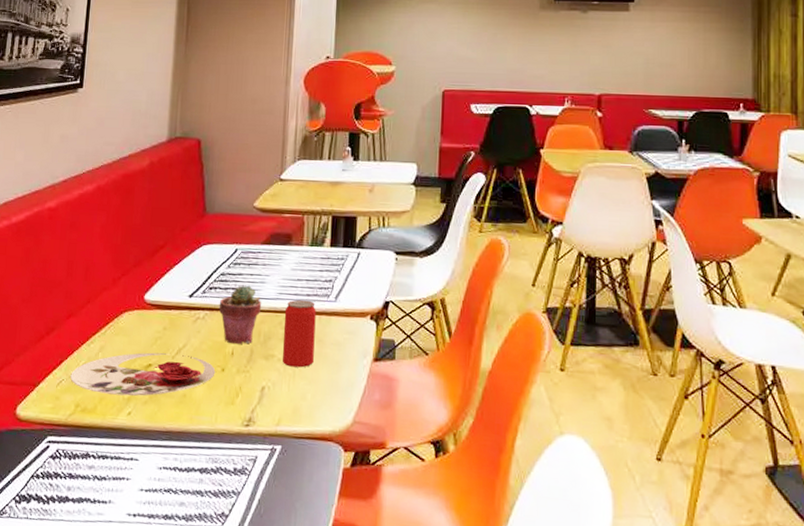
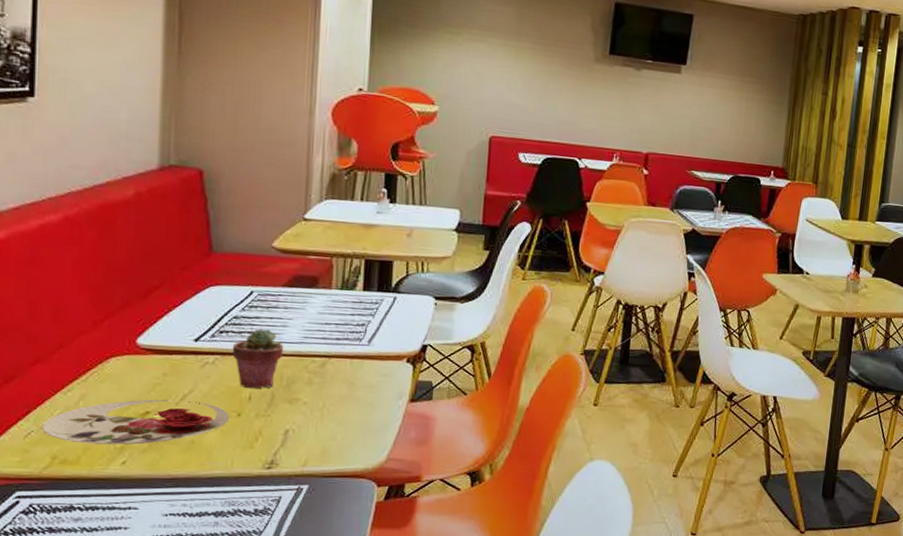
beverage can: present [283,299,316,368] -> none [309,343,347,410]

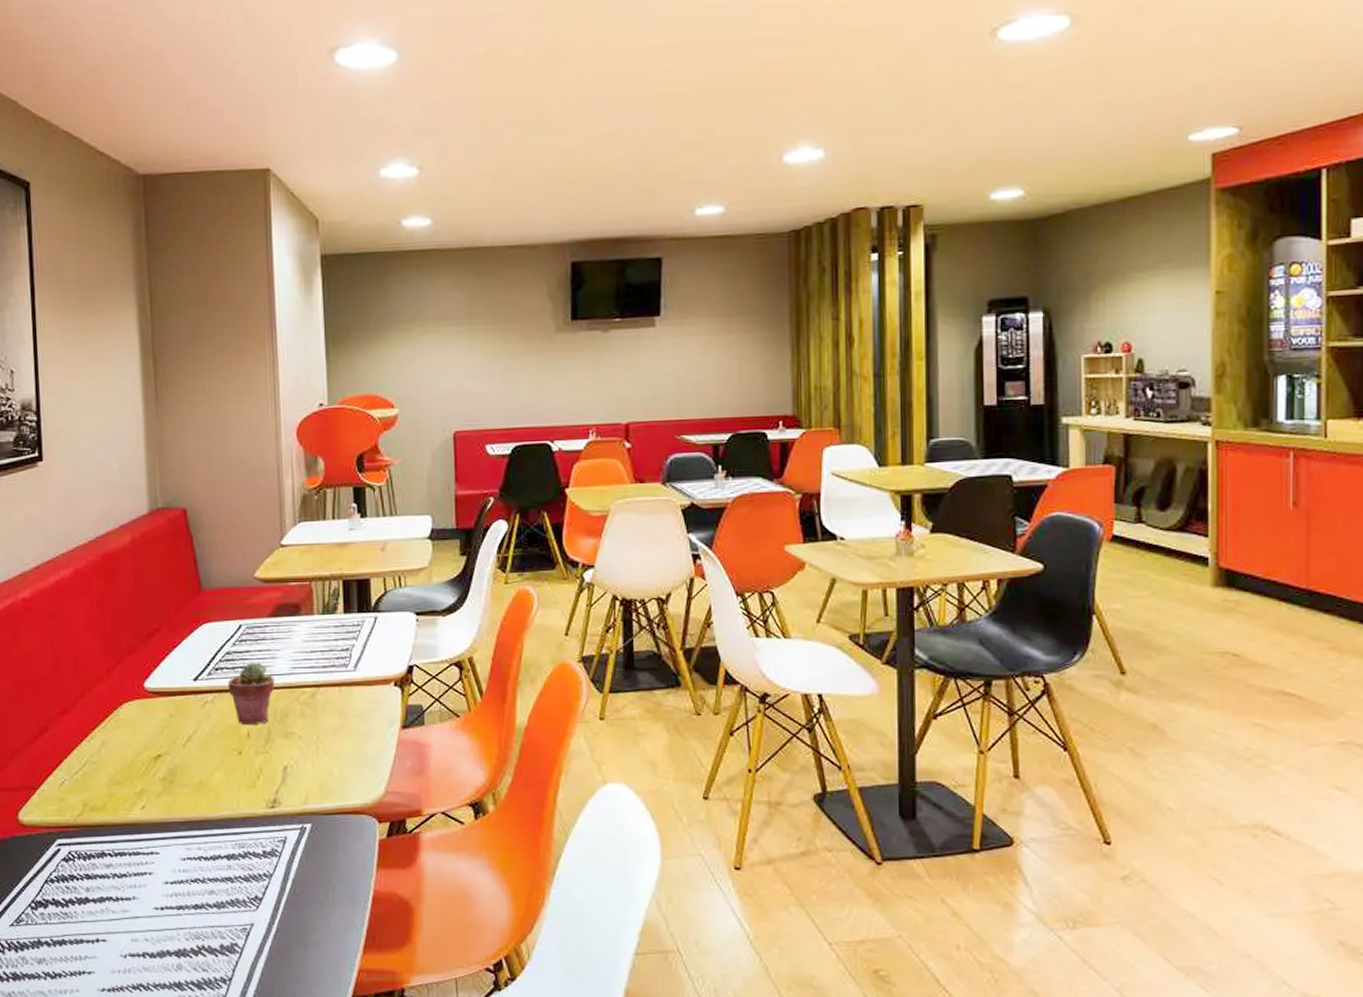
plate: present [42,399,230,445] -> none [73,742,232,790]

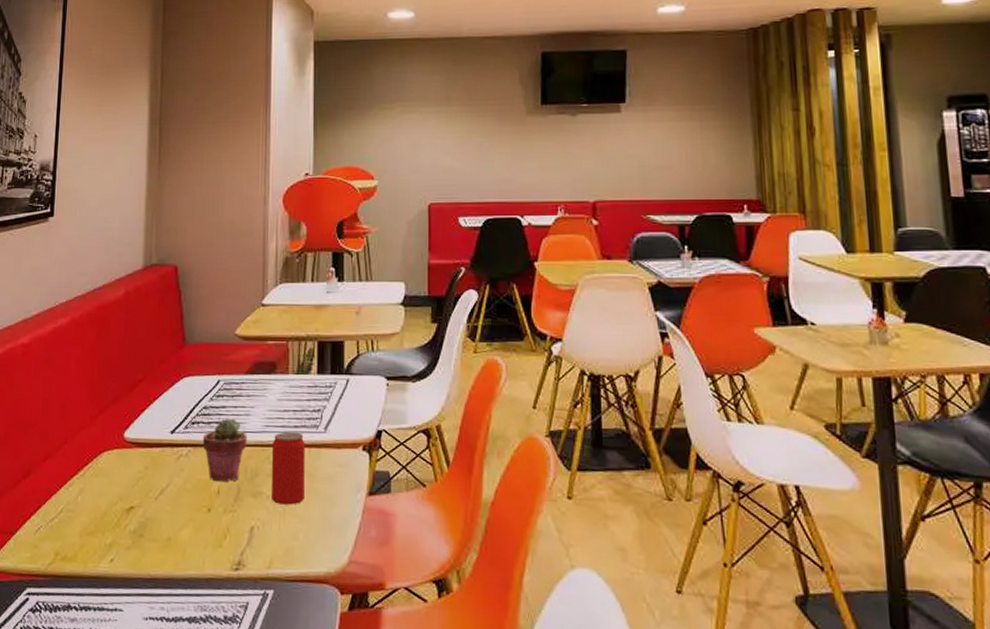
beverage can: none [300,672,337,743] -> present [271,432,305,505]

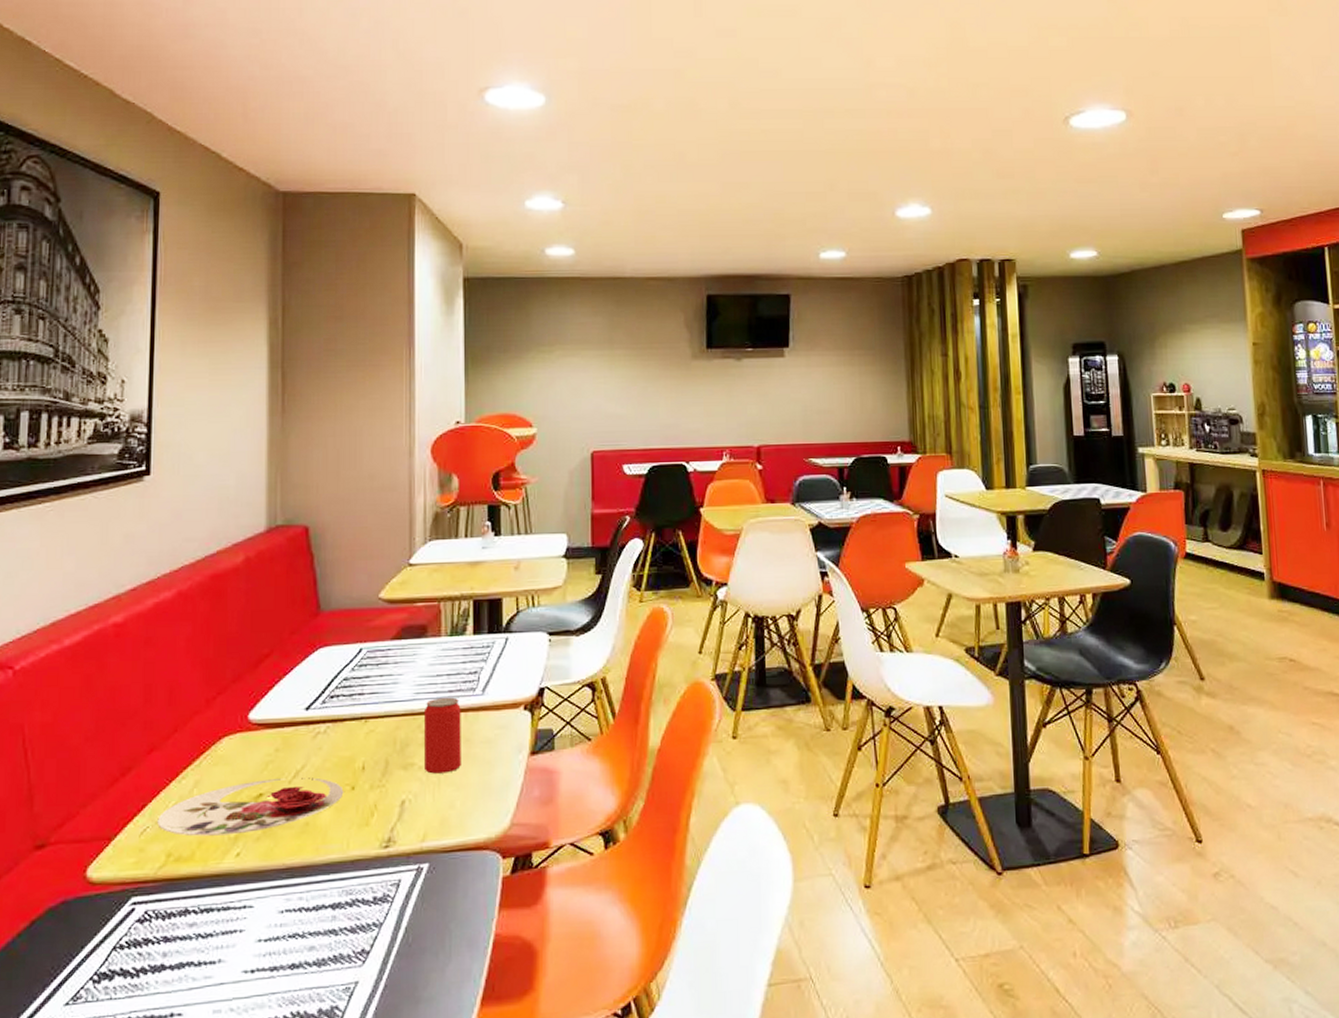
plate: none [49,494,201,542] -> present [157,777,344,836]
potted succulent: present [202,418,248,482] -> none [343,688,396,757]

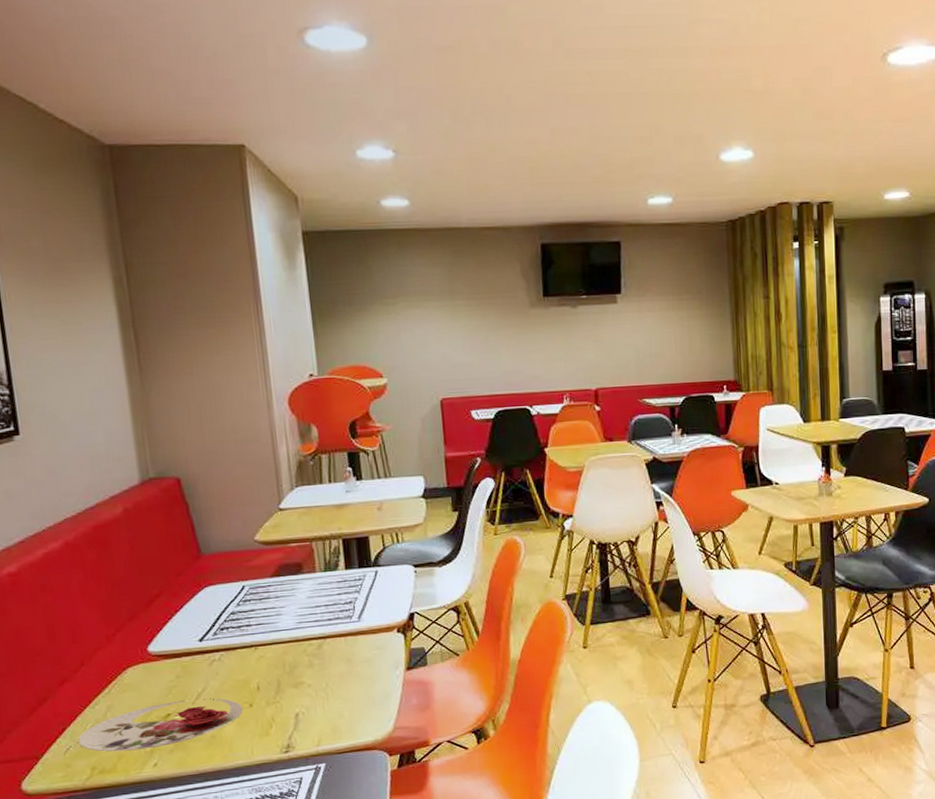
beverage can: present [423,697,461,774] -> none [307,624,346,690]

